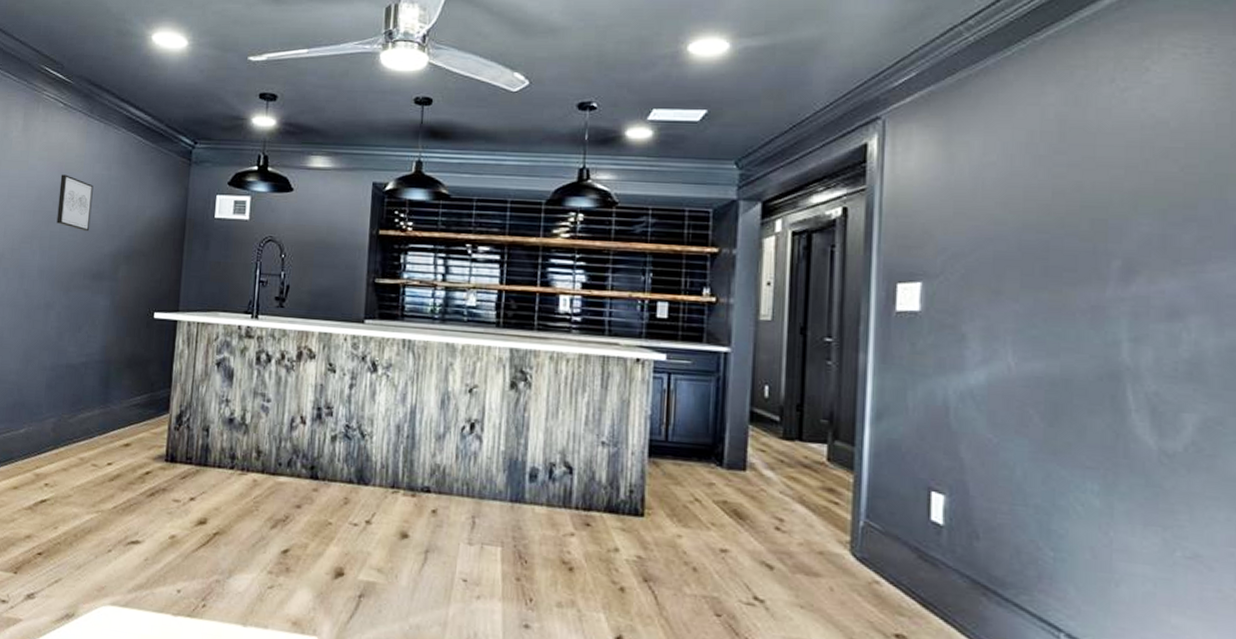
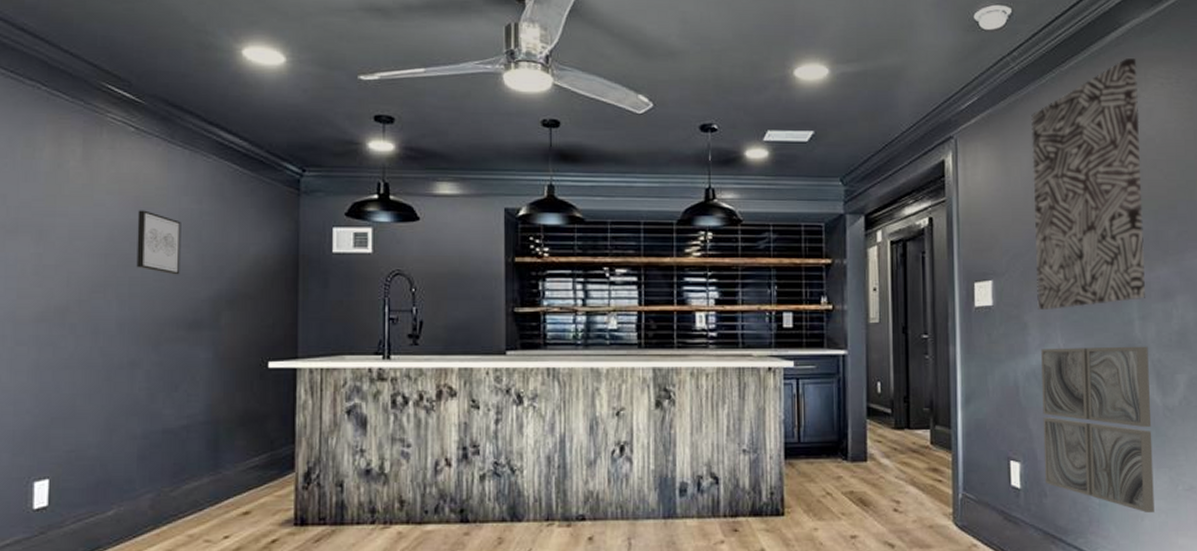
wall art: none [977,366,1140,580] -> present [1041,346,1154,514]
wall art: none [981,24,1147,321] -> present [1031,58,1145,310]

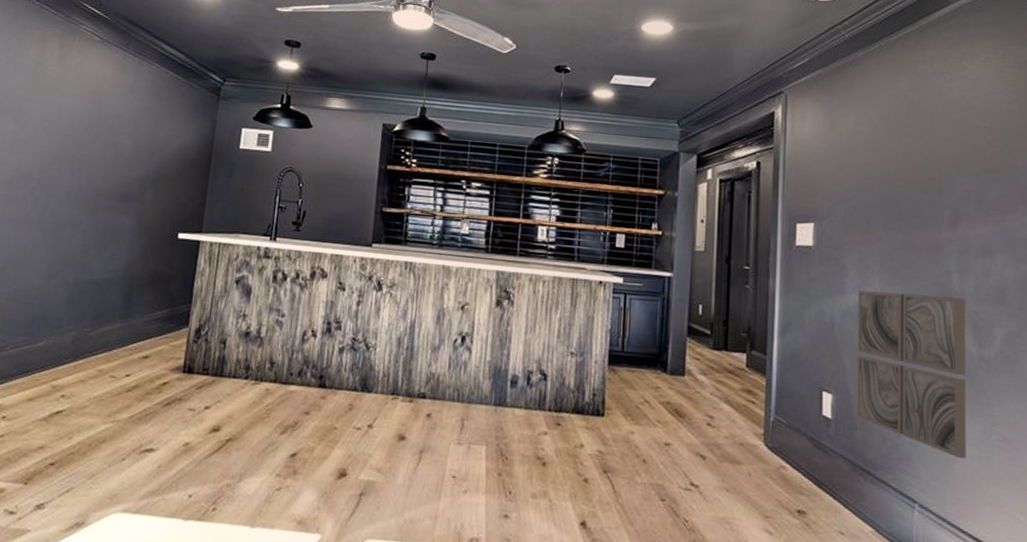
wall art: present [136,210,181,275] -> none [87,102,125,156]
wall art: present [1031,58,1145,310] -> none [856,33,966,256]

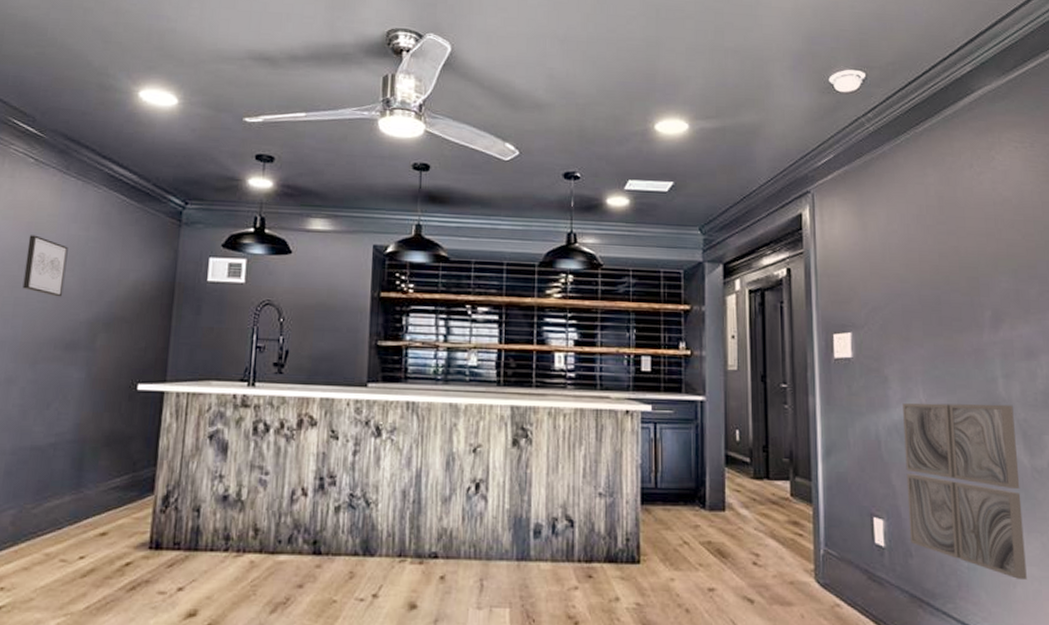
wall art: none [87,102,125,156] -> present [22,235,68,297]

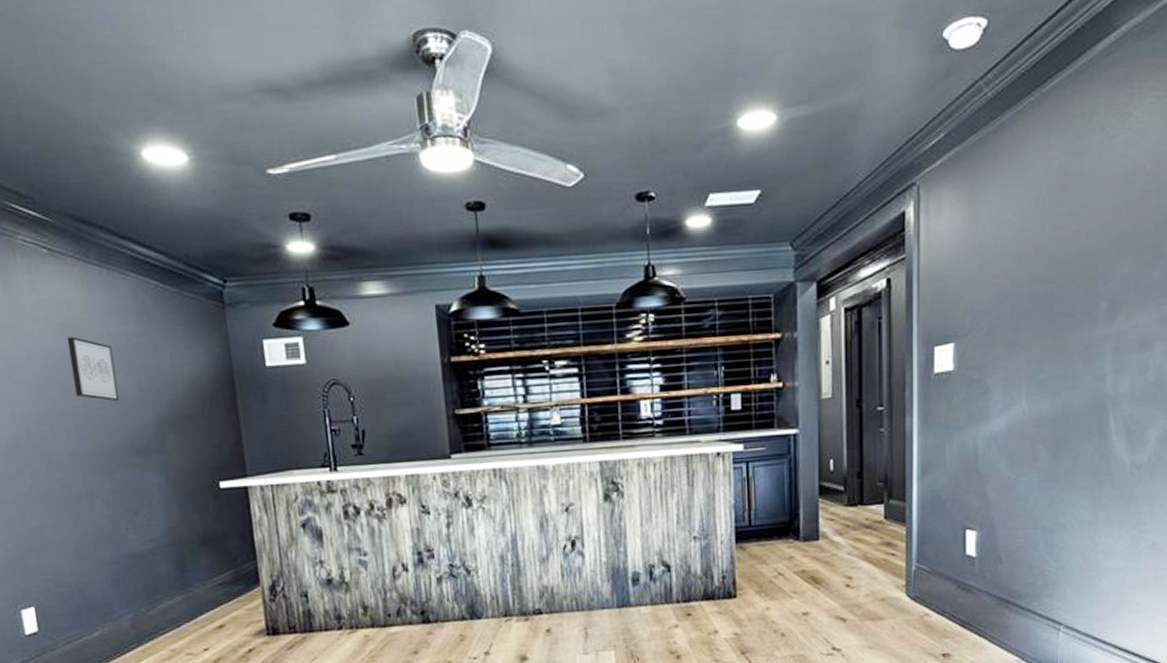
wall art: present [903,403,1027,581] -> none [1001,401,1119,573]

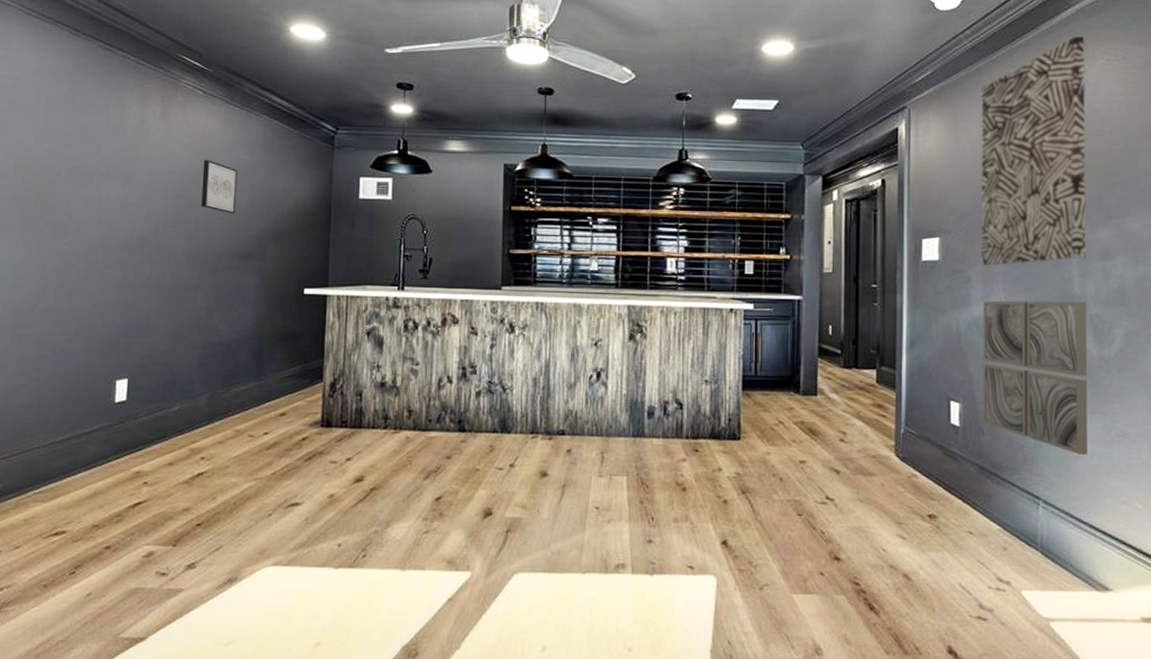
wall art: none [1001,69,1131,371] -> present [980,36,1087,266]
wall art: none [1001,401,1119,573] -> present [982,300,1088,456]

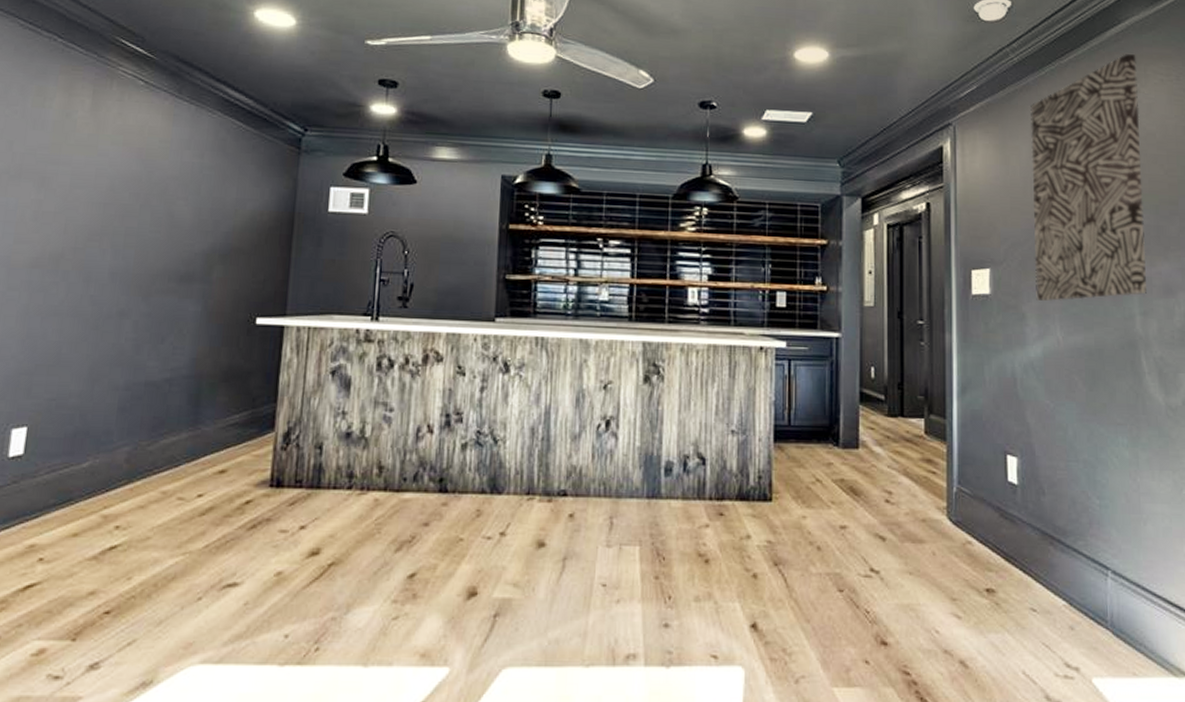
wall art: present [201,160,238,214] -> none [134,162,182,227]
wall art: present [982,300,1088,456] -> none [1040,340,1158,518]

